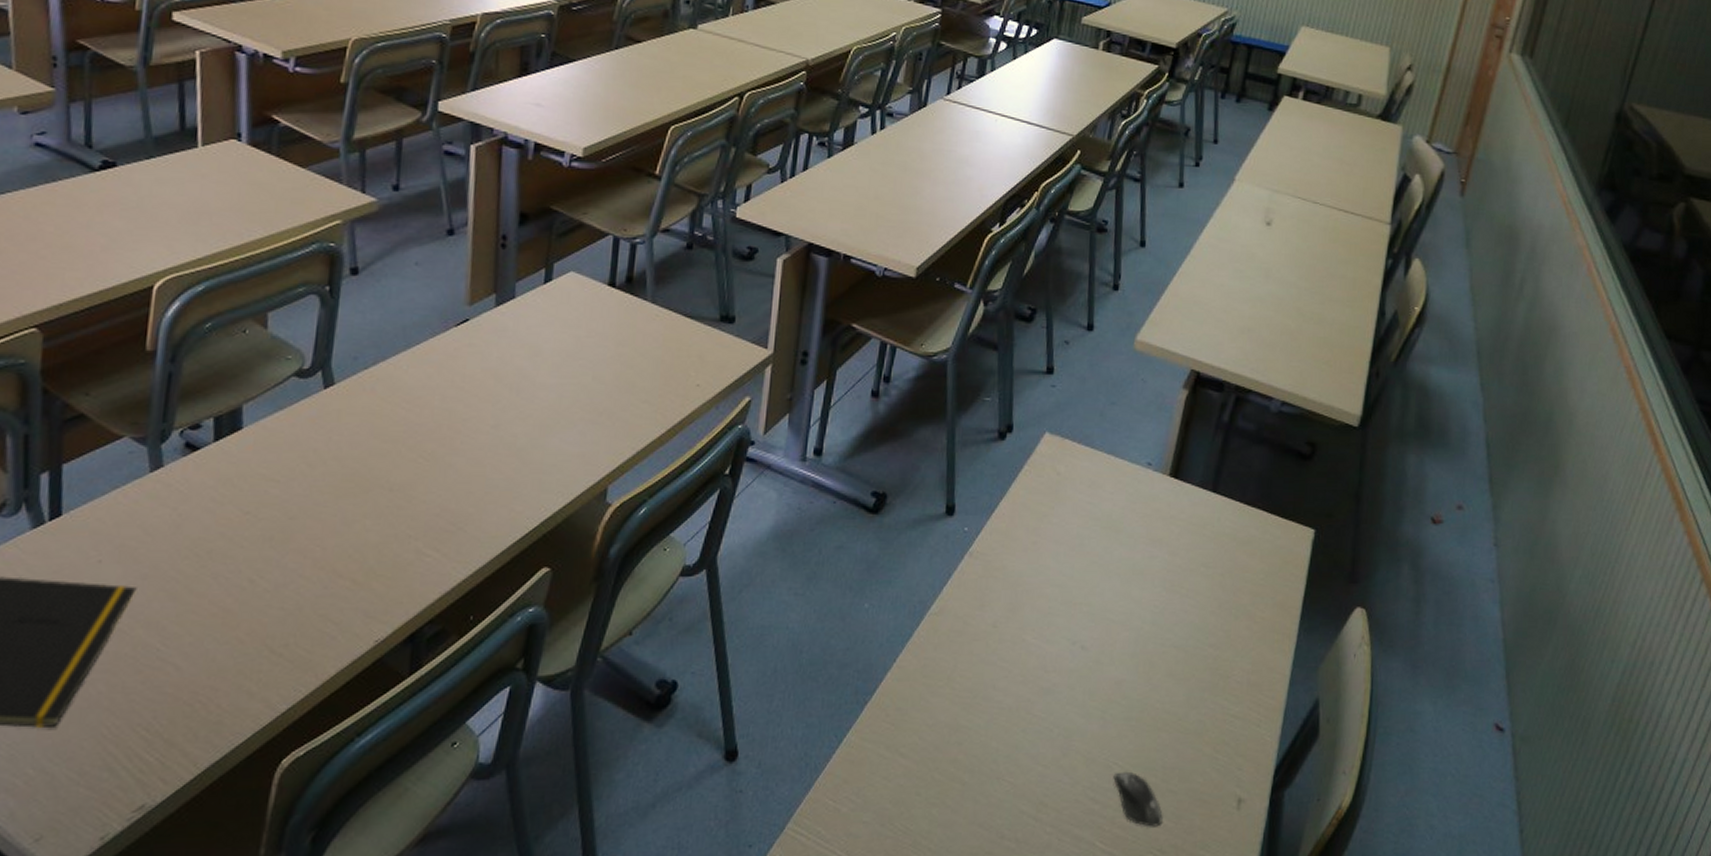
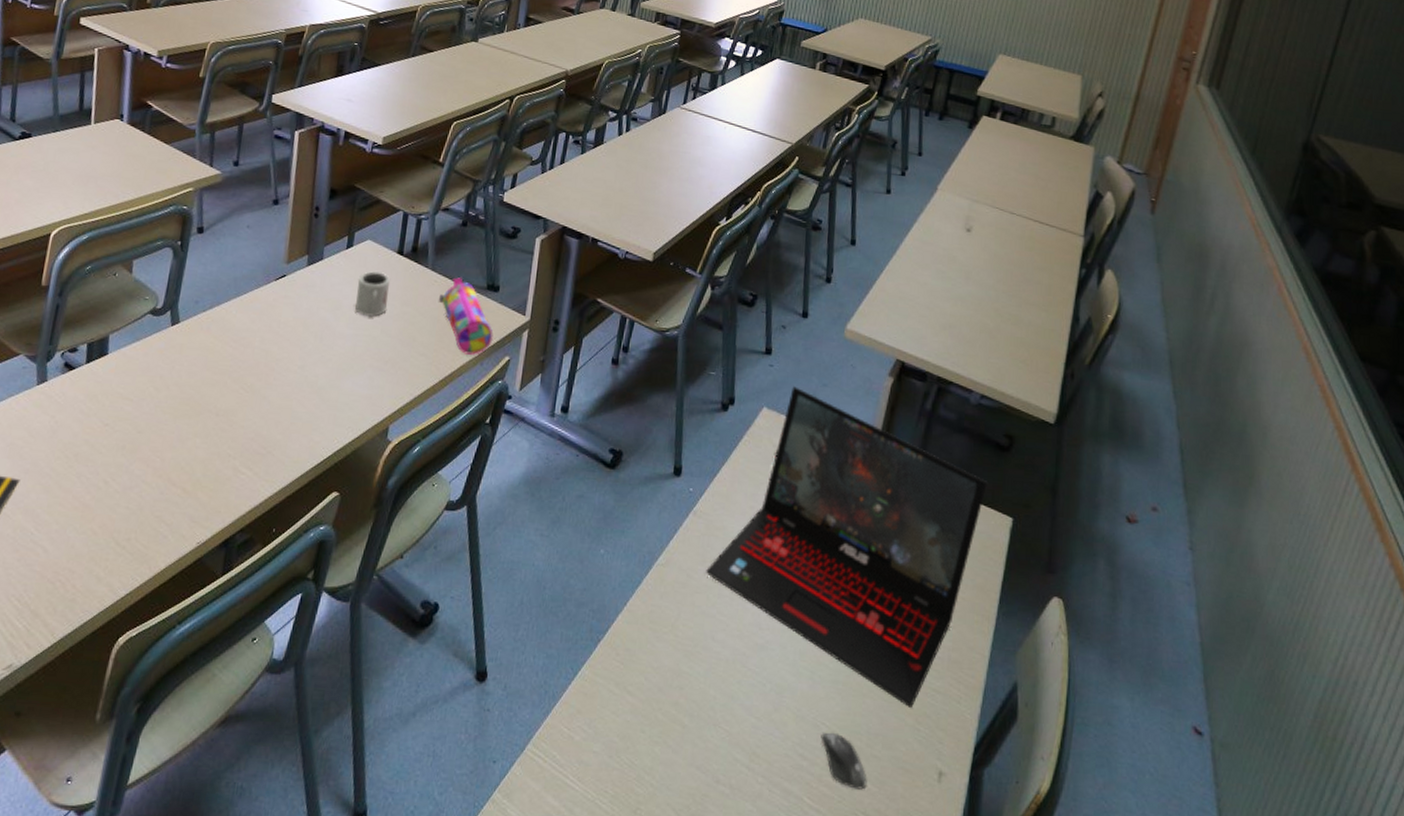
cup: none [559,307,602,361] -> present [355,270,391,317]
pencil case: none [661,309,730,398] -> present [438,277,493,355]
laptop: none [985,407,1288,738] -> present [706,386,987,709]

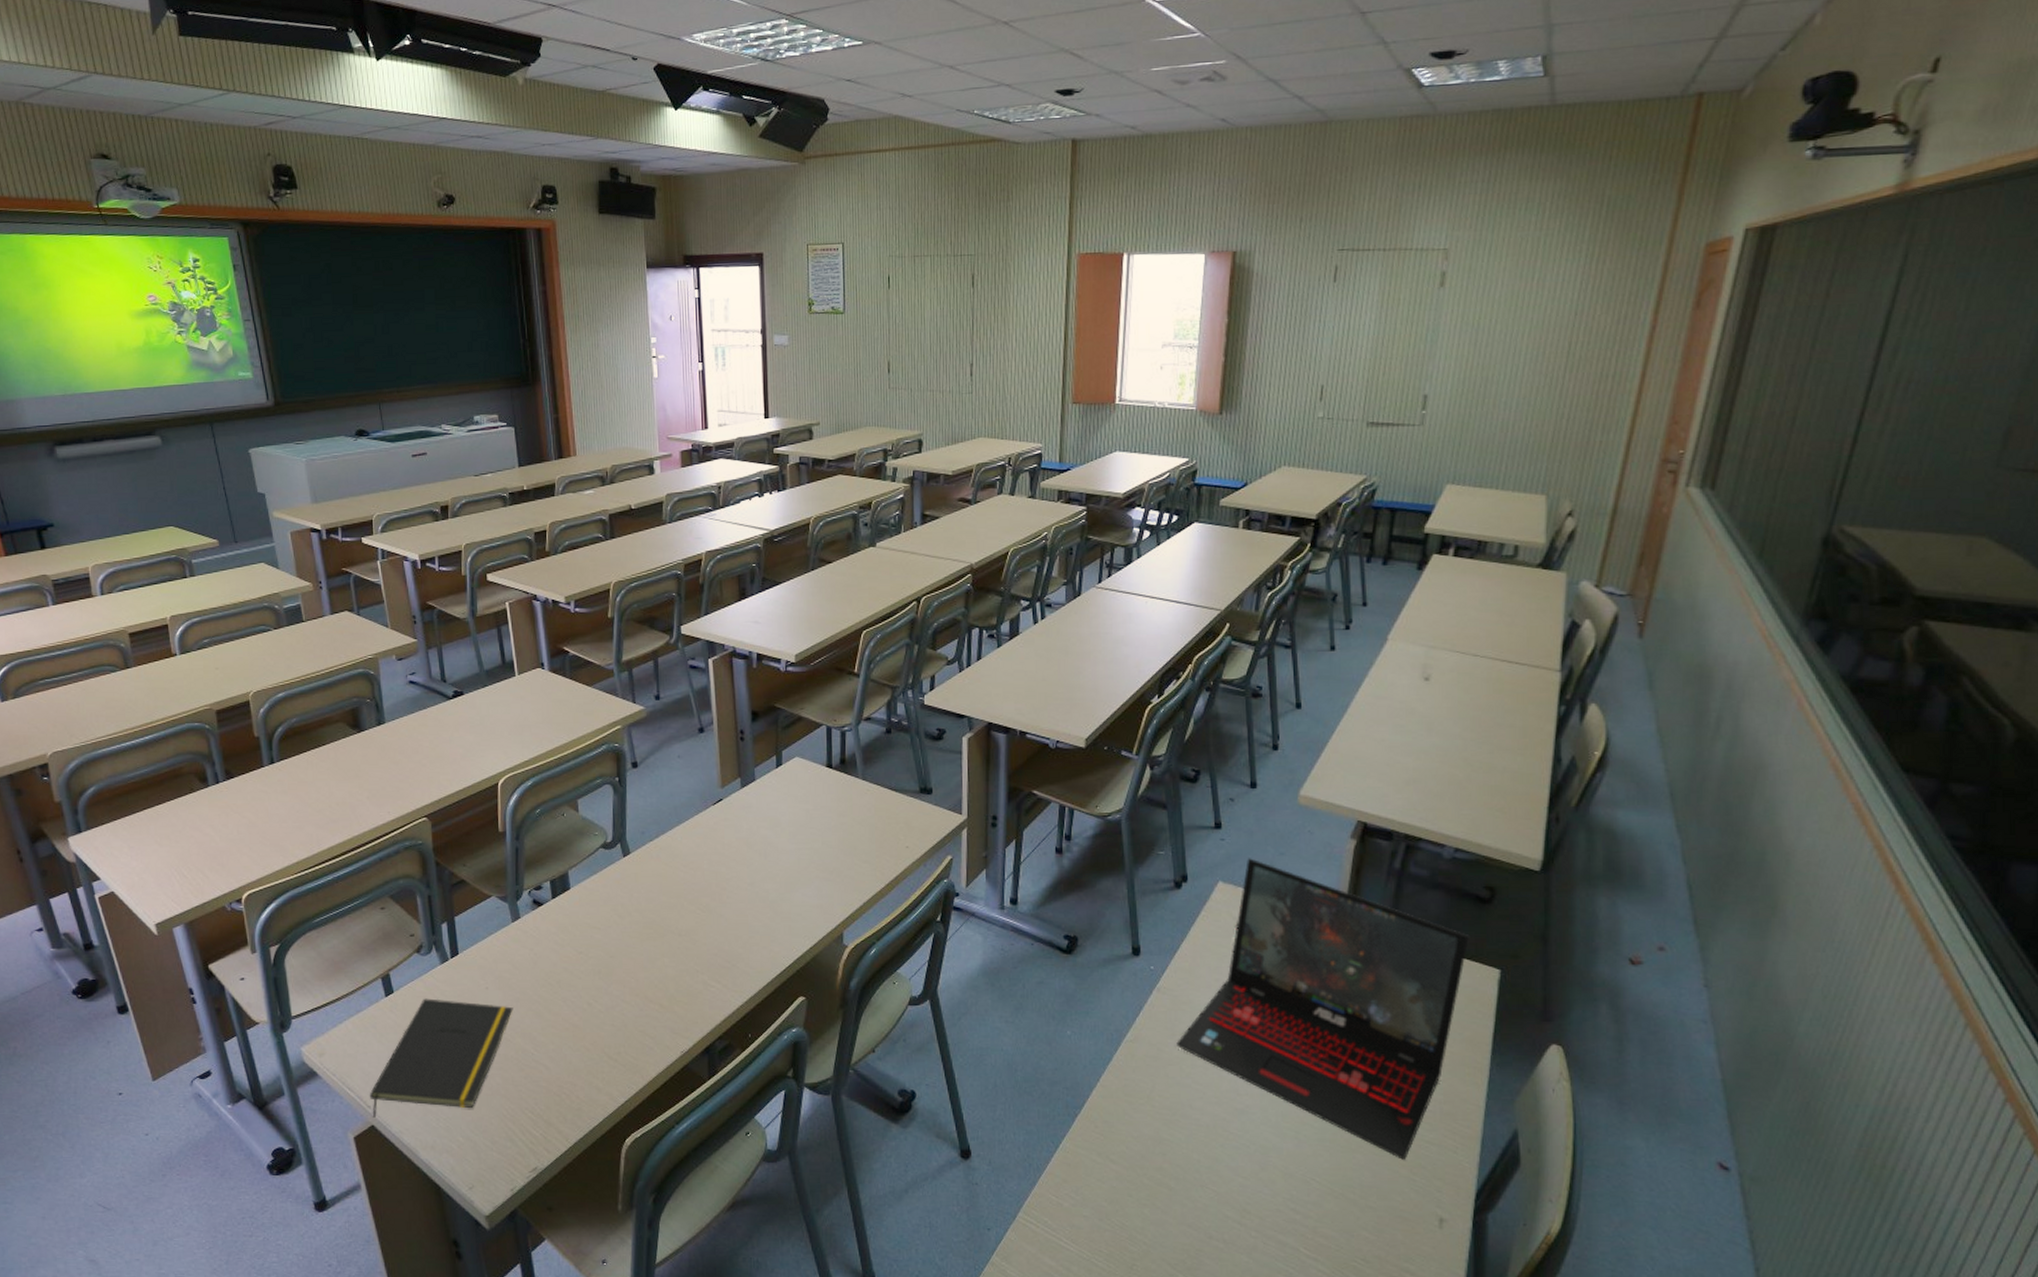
cup: present [355,270,391,317] -> none [792,785,825,830]
pencil case: present [438,277,493,355] -> none [873,784,933,857]
computer mouse: present [821,732,867,790] -> none [1312,1187,1364,1239]

